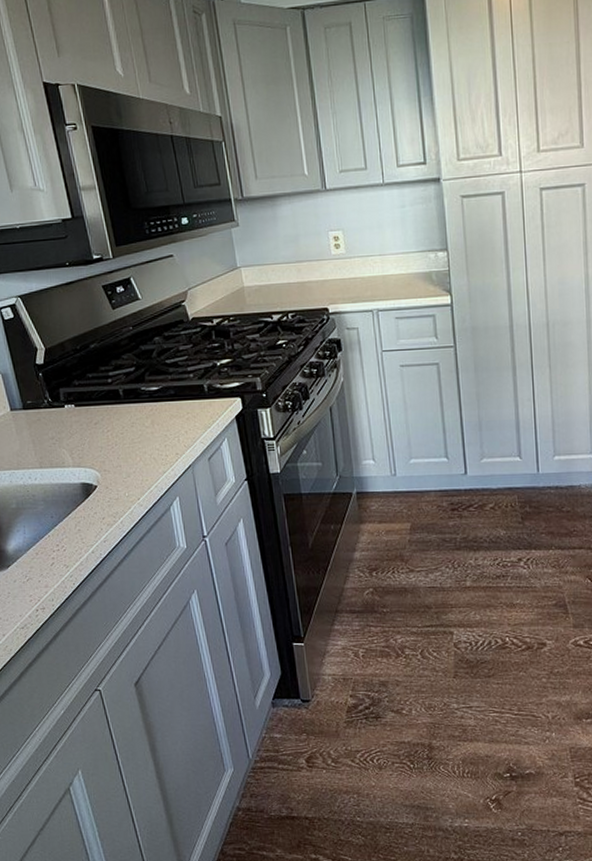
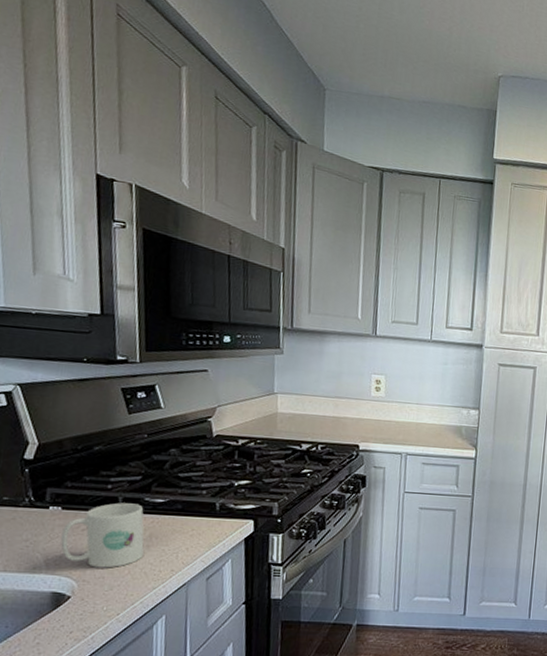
mug: none [79,394,151,458] -> present [61,502,145,568]

